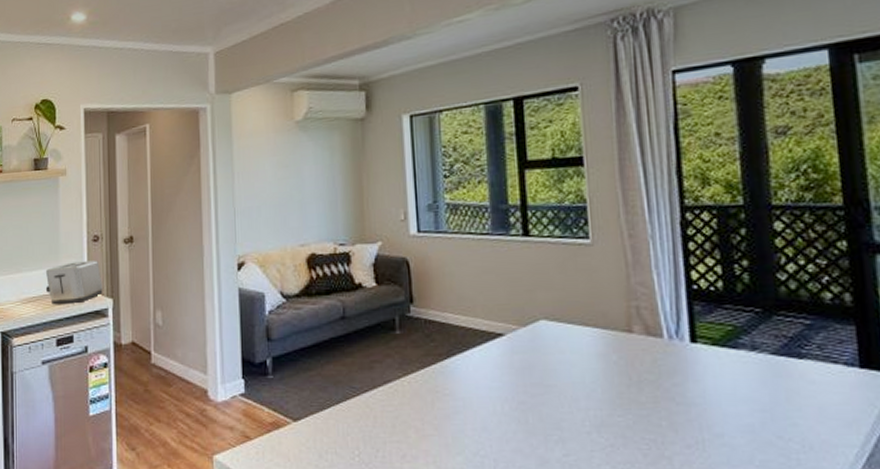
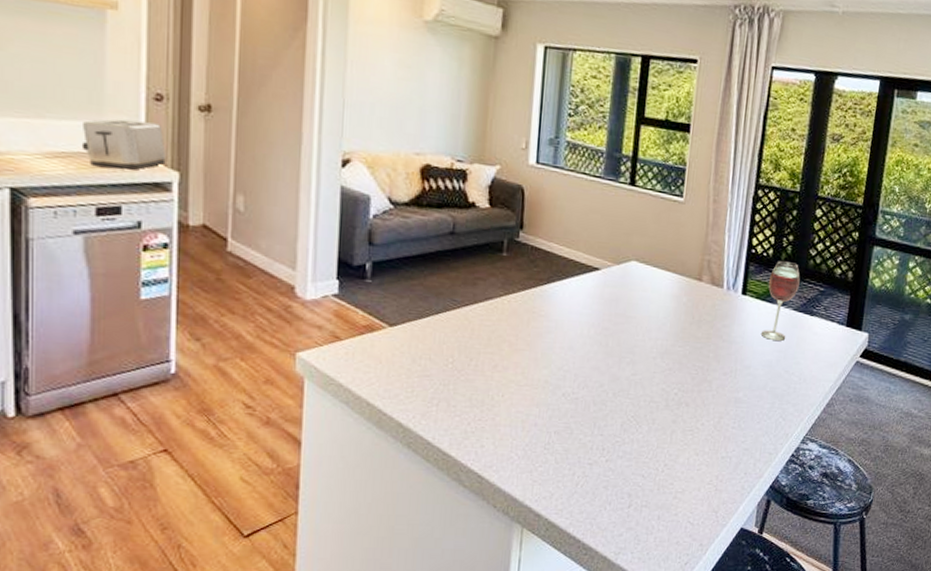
wineglass: none [725,293,772,397] -> present [761,261,800,341]

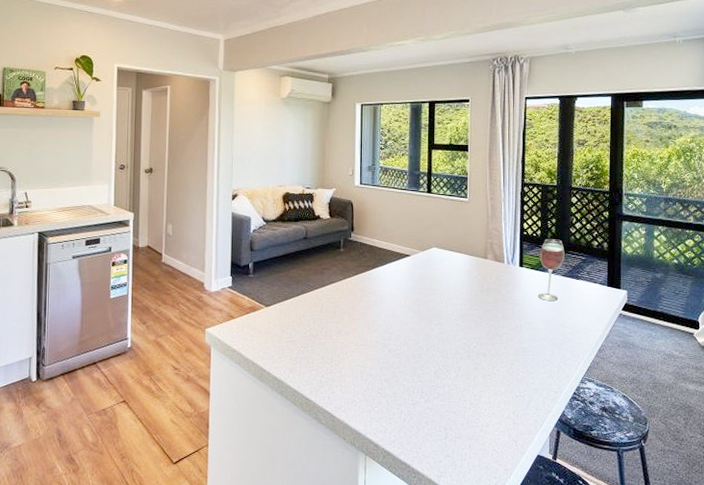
toaster: present [81,119,166,170] -> none [78,183,126,214]

